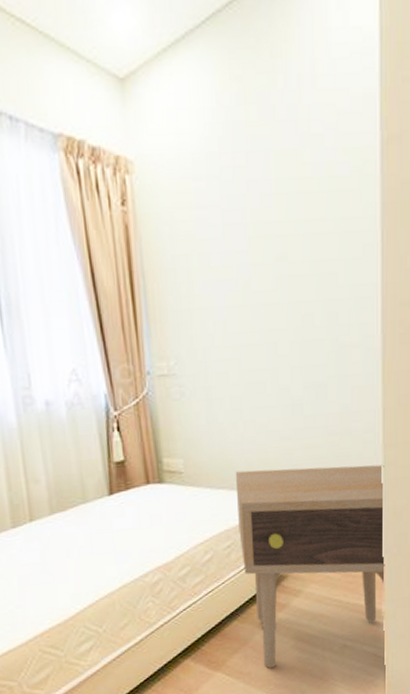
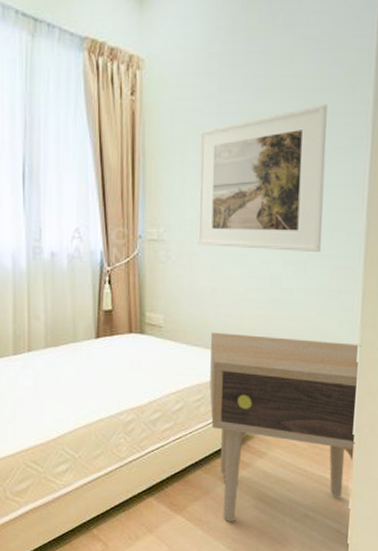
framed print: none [203,209,340,377] -> present [196,103,327,253]

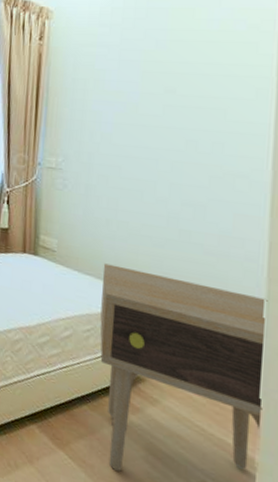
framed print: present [196,103,327,253] -> none [93,56,229,198]

